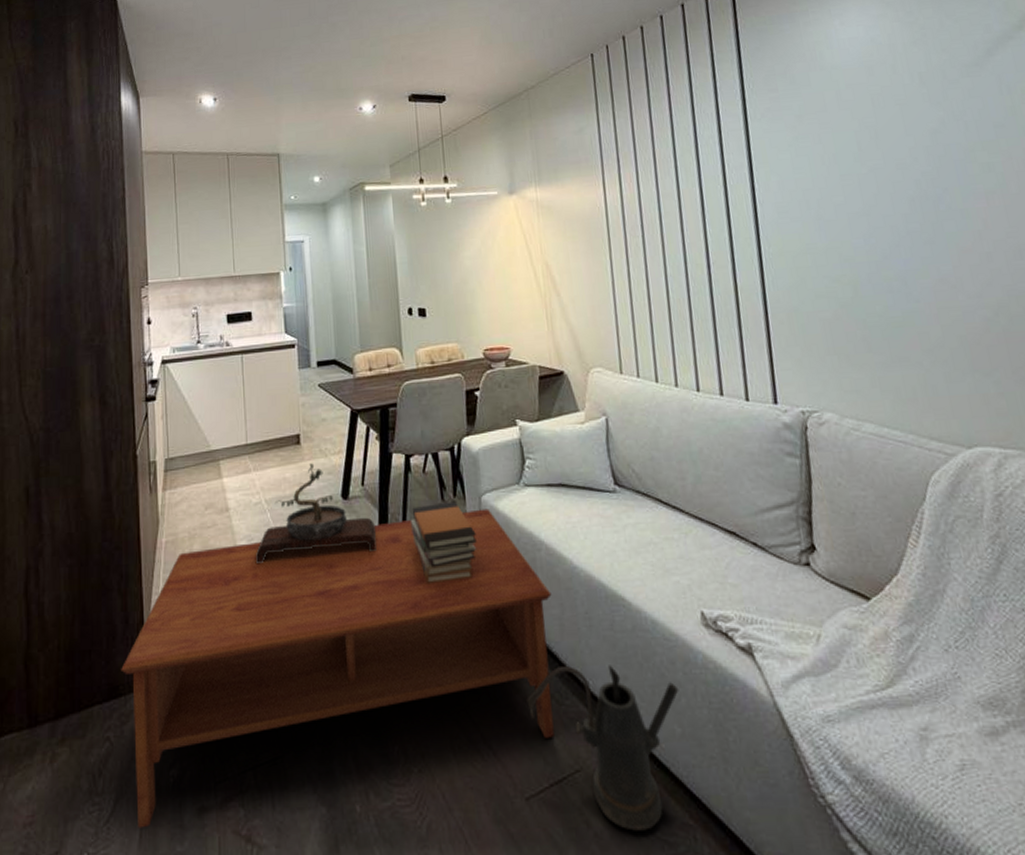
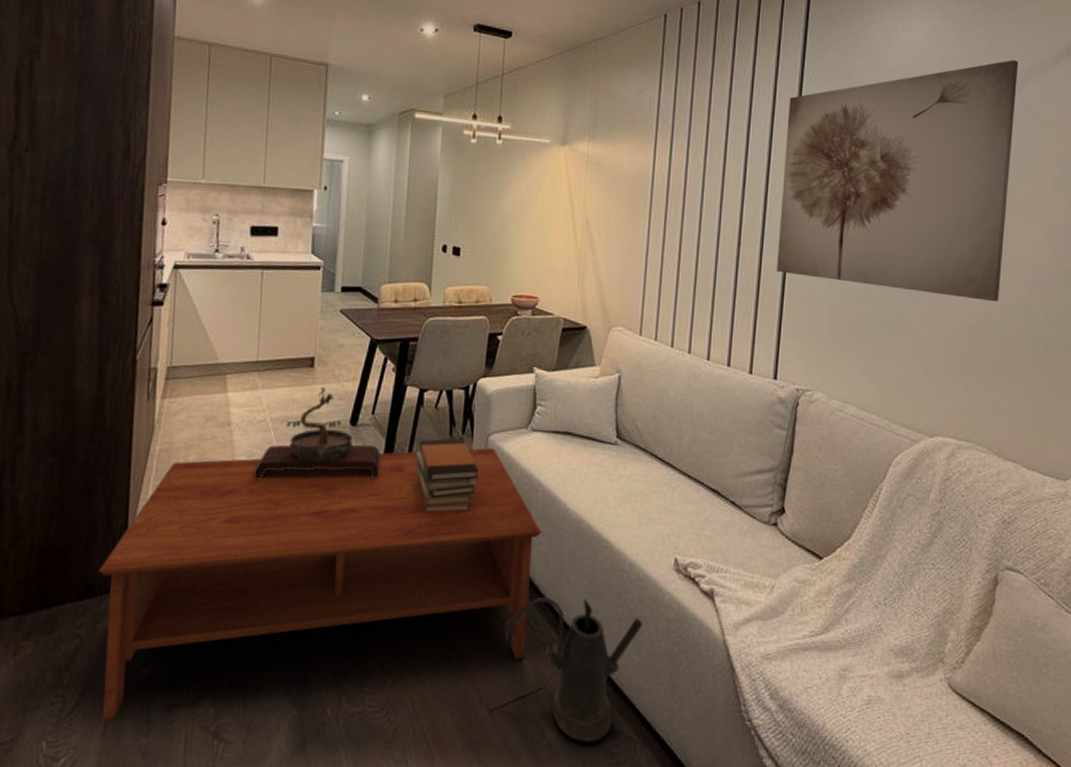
wall art: none [733,34,1015,291] -> present [776,59,1019,302]

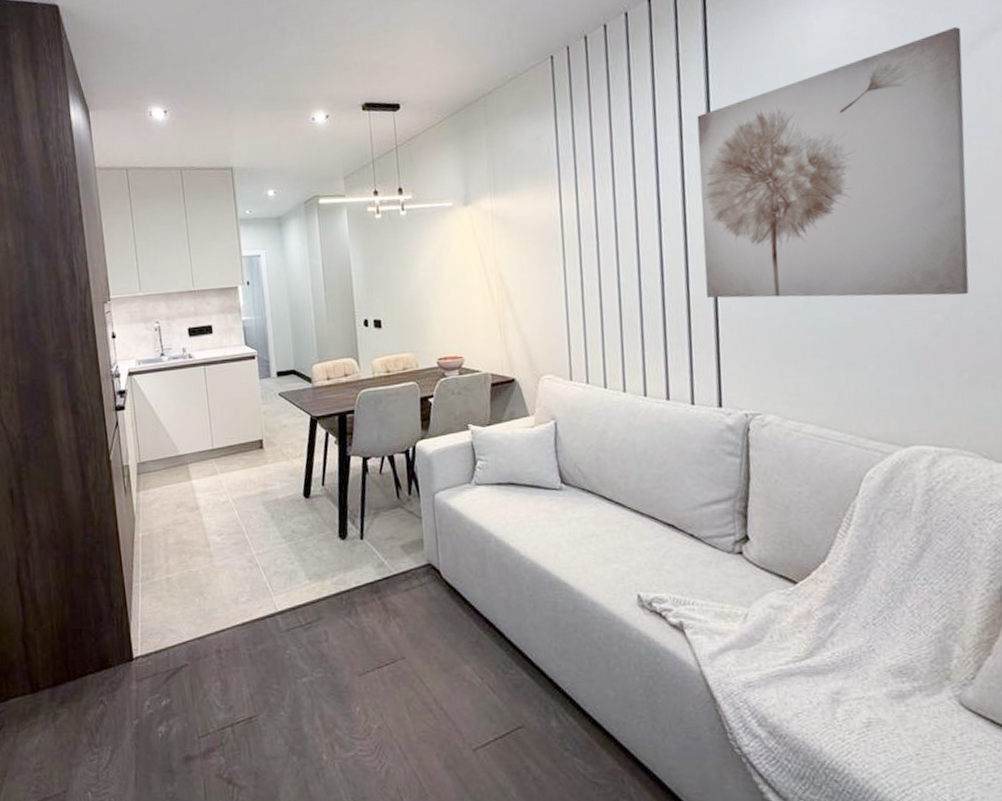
coffee table: present [99,448,542,721] -> none [109,505,500,773]
bonsai tree: present [253,387,380,481] -> none [225,466,337,556]
book stack: present [416,438,479,514] -> none [369,499,430,572]
watering can: present [503,597,644,742] -> none [475,640,614,775]

